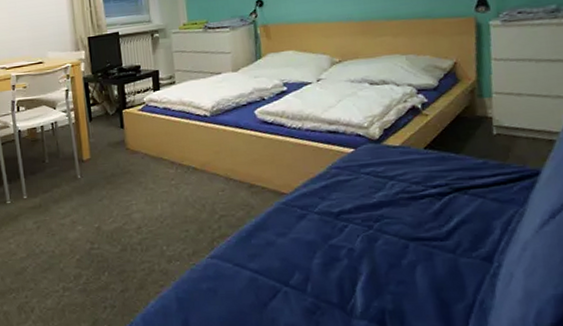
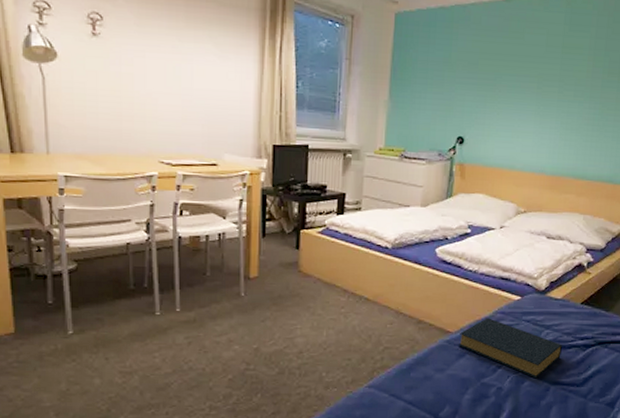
hardback book: none [295,174,414,236] -> present [458,318,562,379]

